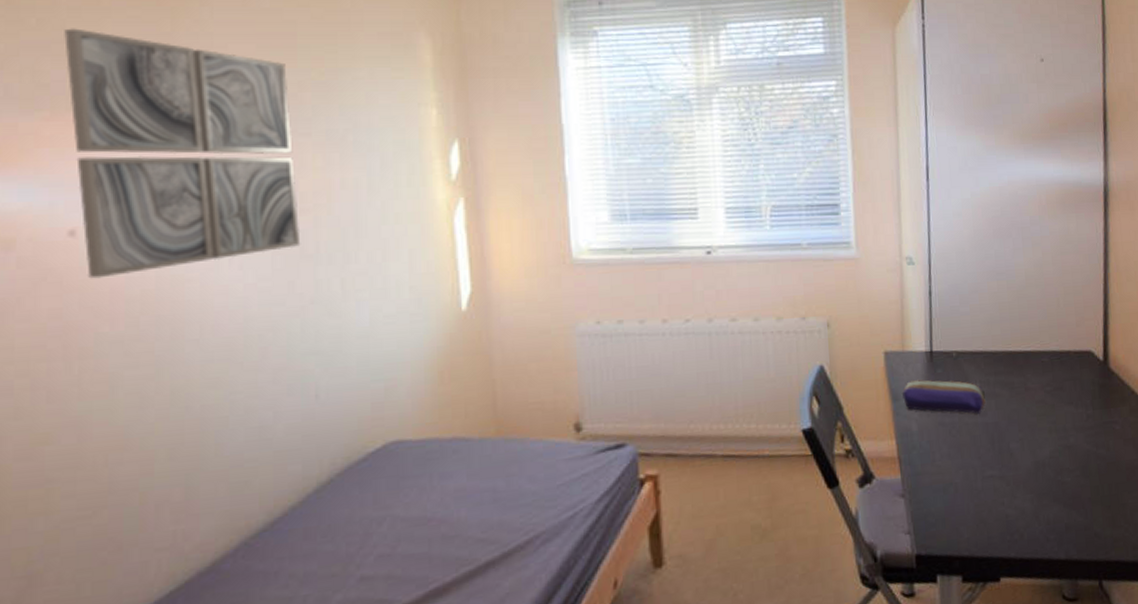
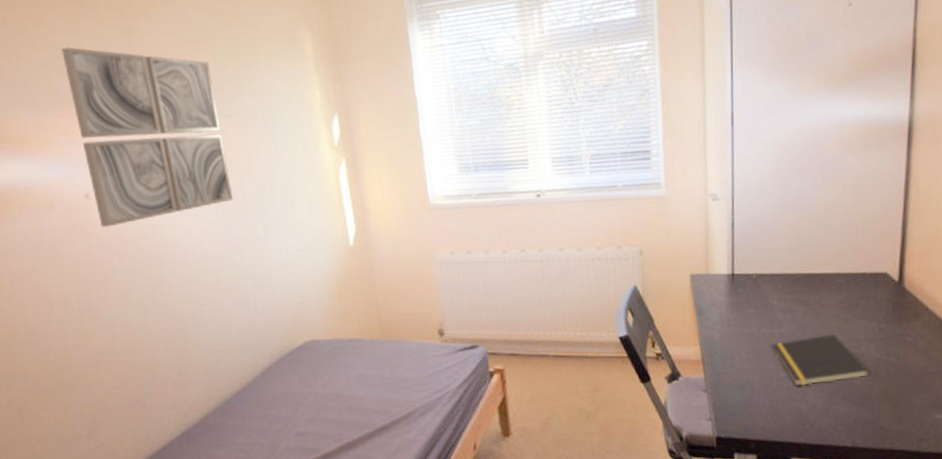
pencil case: present [902,379,985,414] -> none [706,297,782,326]
notepad: none [976,422,1082,487] -> present [772,334,871,386]

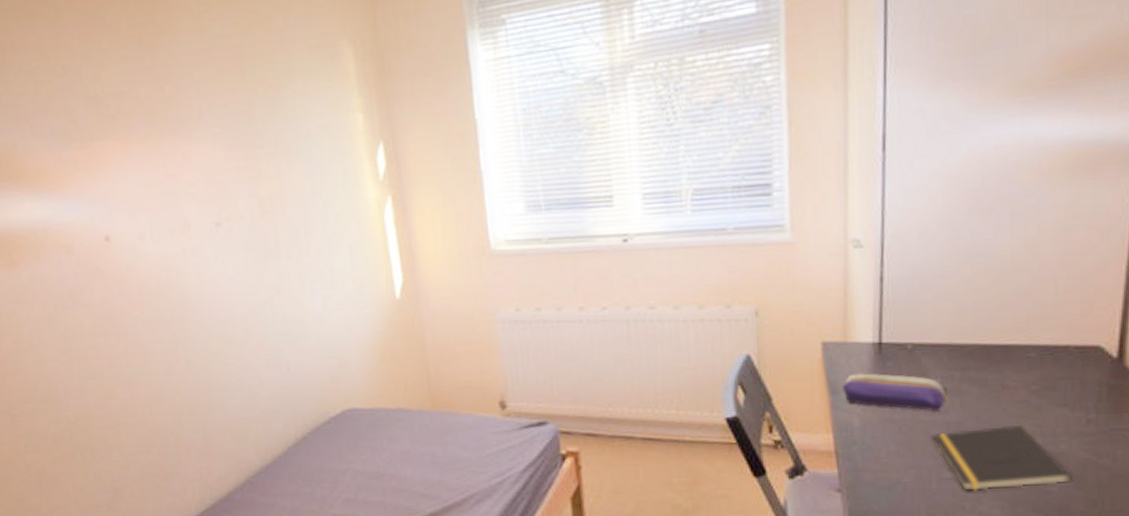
wall art: present [61,47,234,228] -> none [81,70,265,274]
pencil case: none [706,297,782,326] -> present [843,372,947,412]

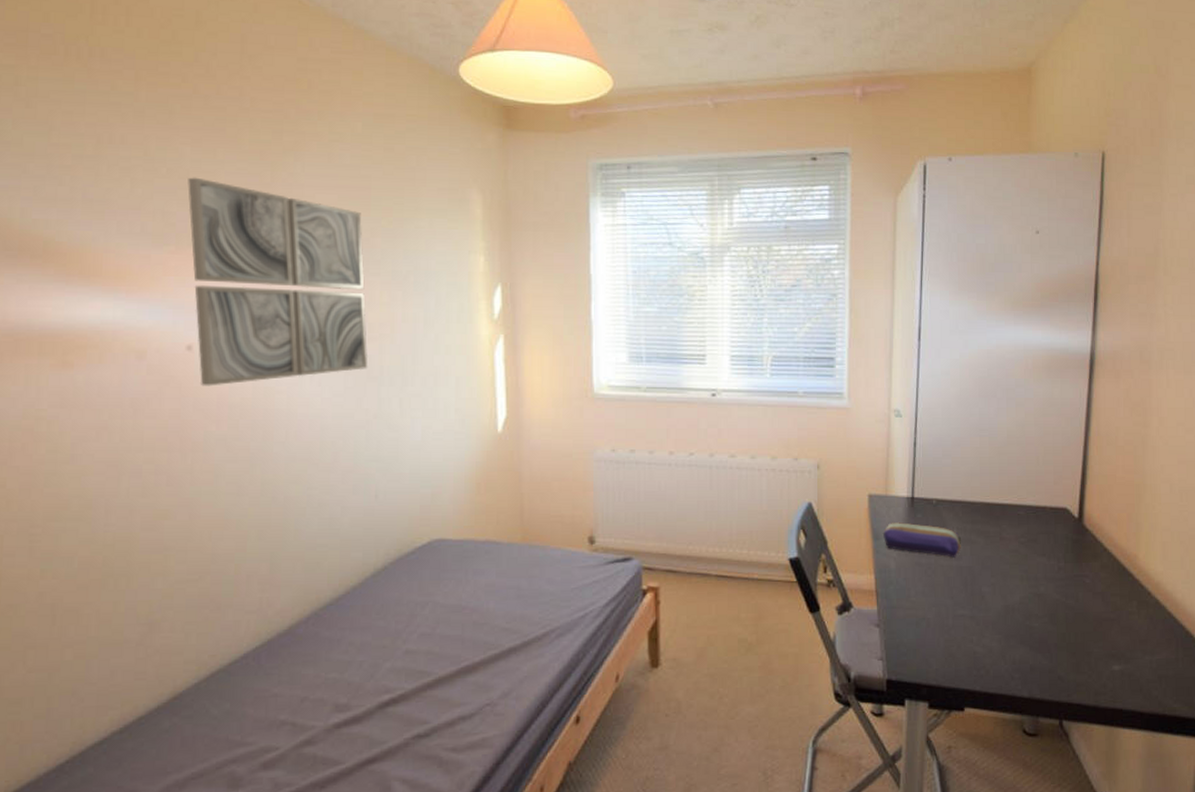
wall art: none [81,70,265,274] -> present [188,177,368,386]
notepad: present [932,424,1074,491] -> none [950,570,1050,626]

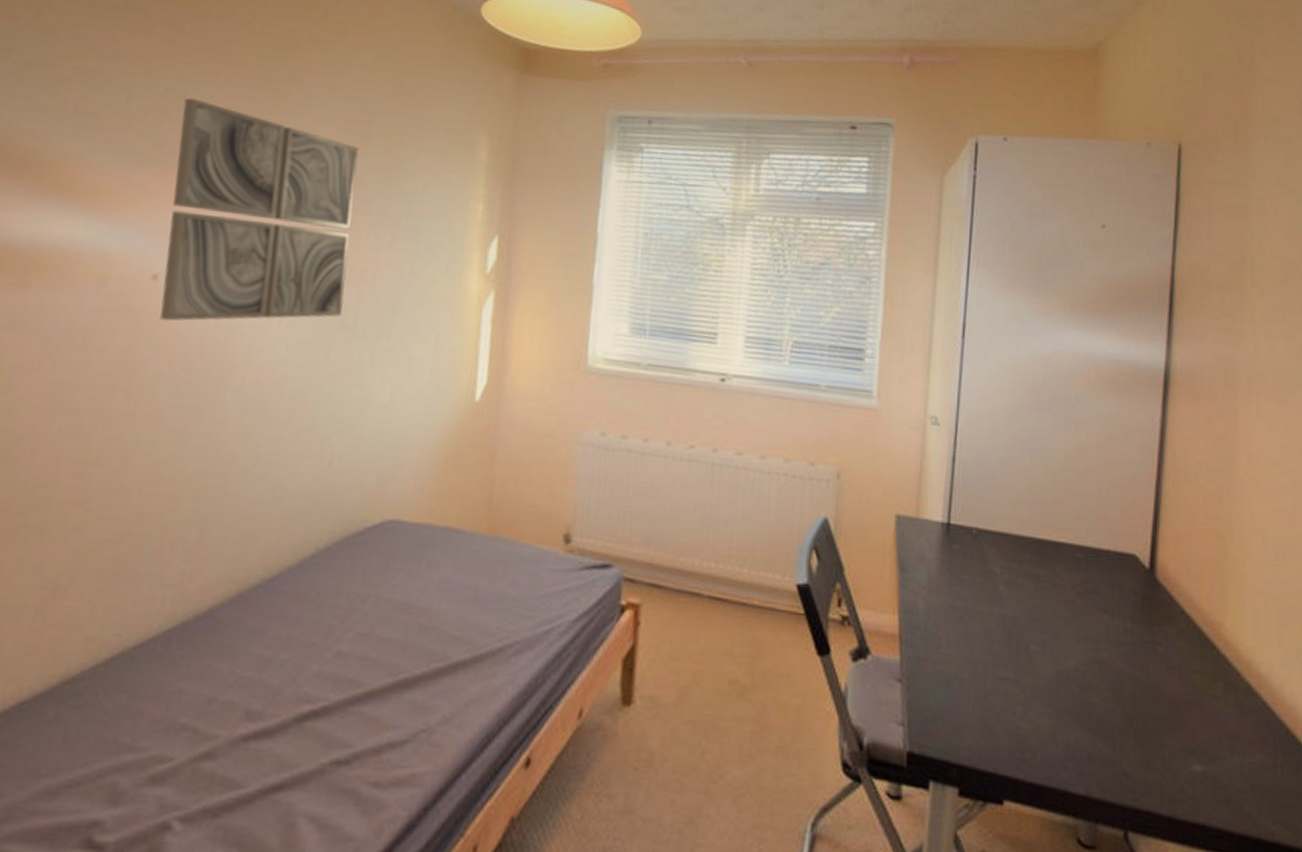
pencil case: present [883,521,961,558] -> none [911,551,1005,604]

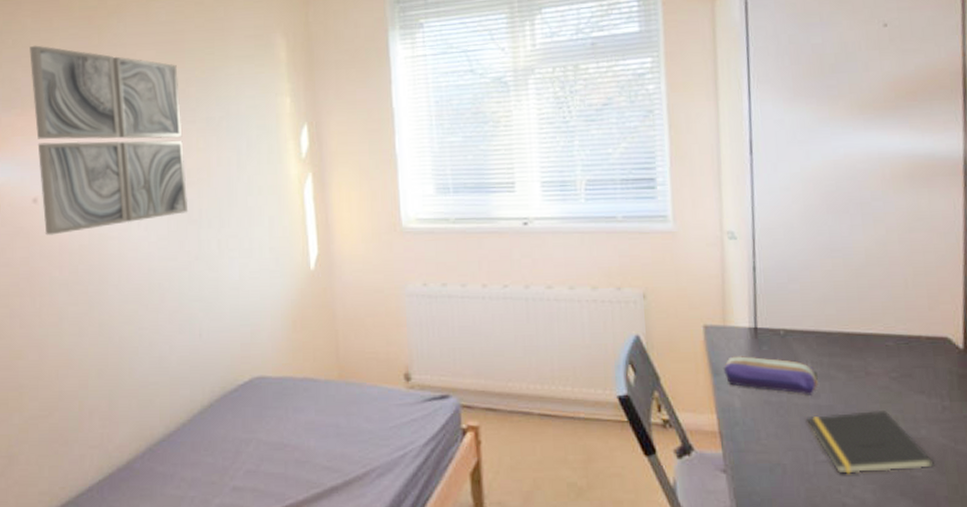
pencil case: none [911,551,1005,604] -> present [724,355,818,395]
notepad: none [990,626,1113,696] -> present [807,409,936,474]

